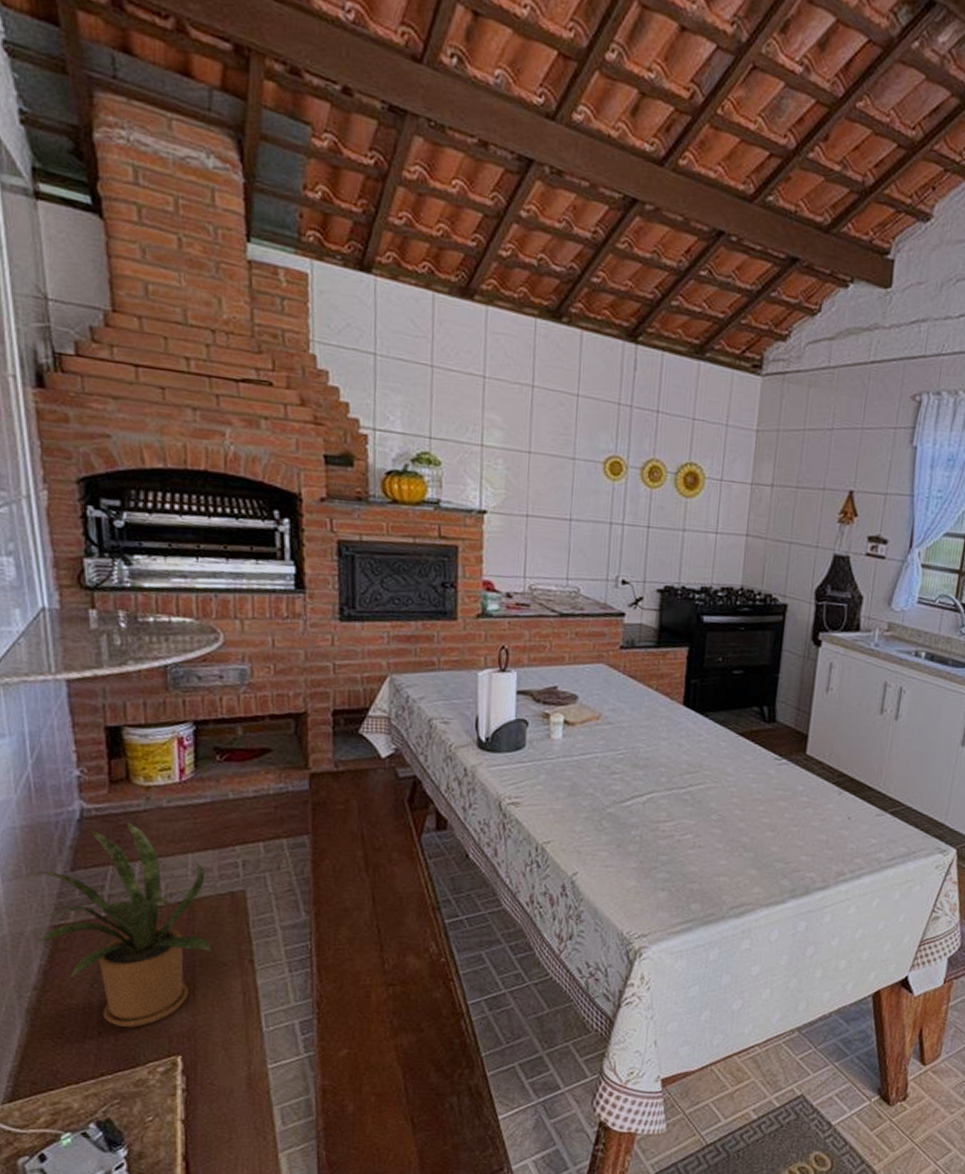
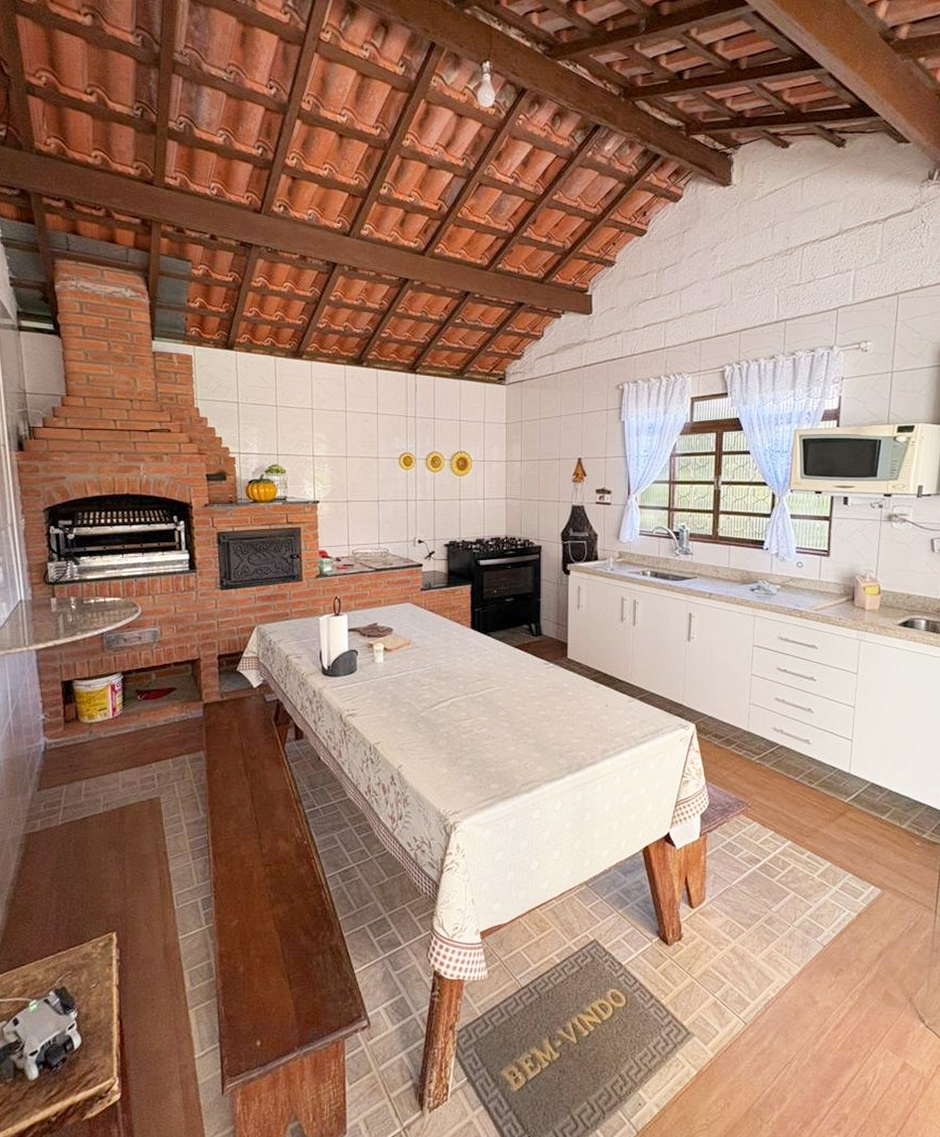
house plant: present [32,820,211,1028] -> none [11,750,136,912]

